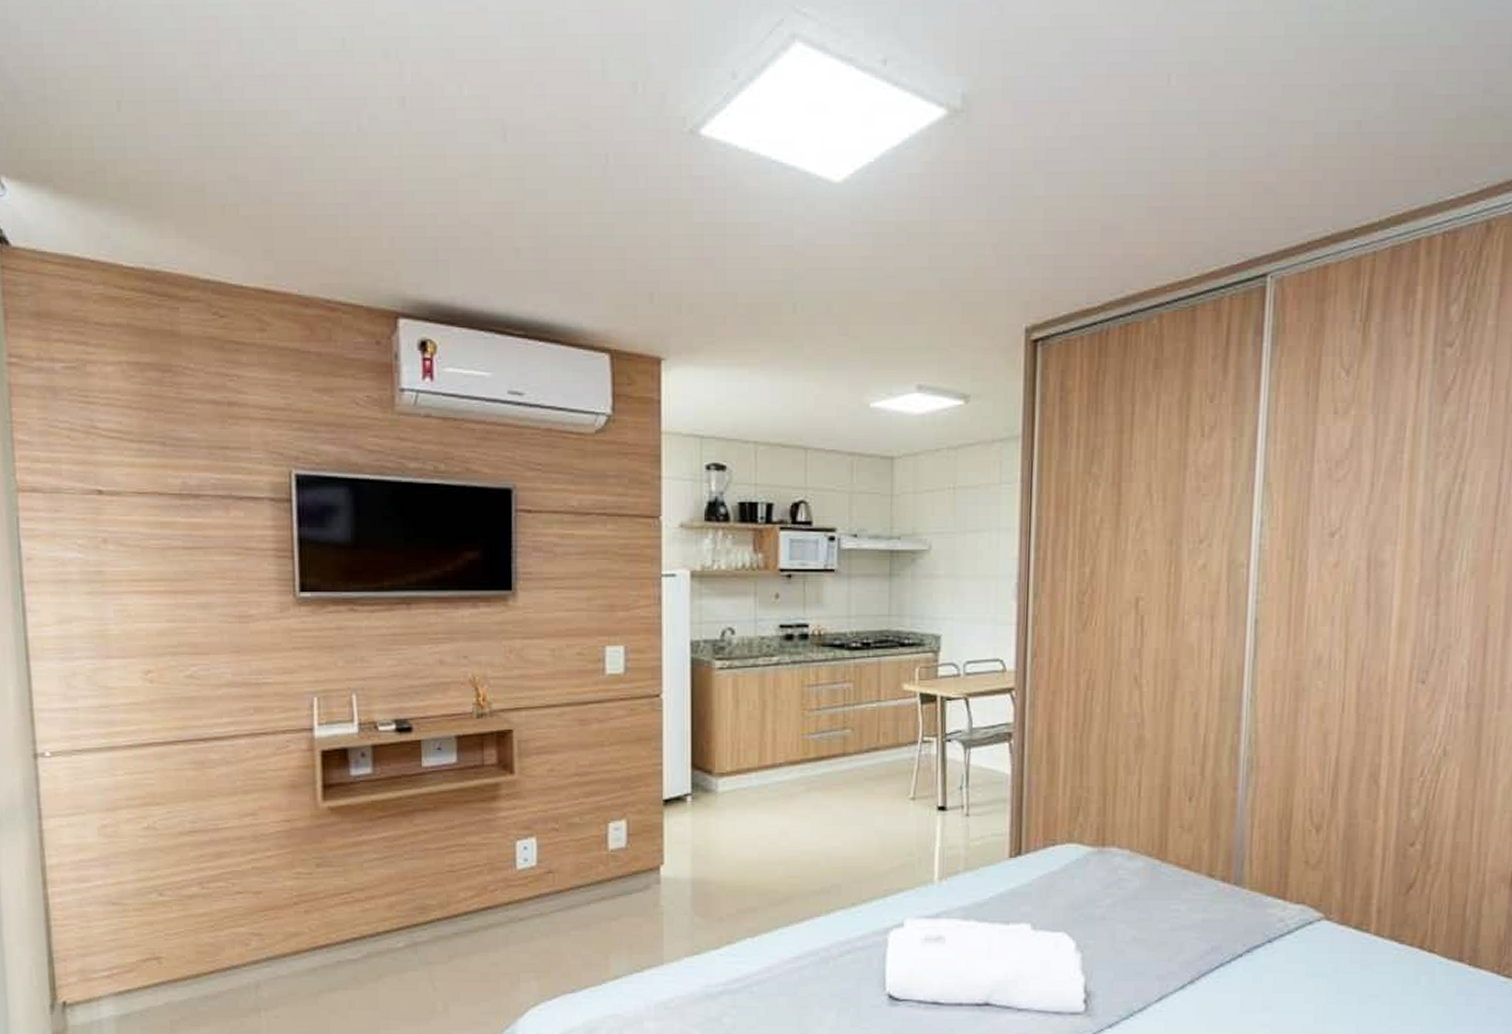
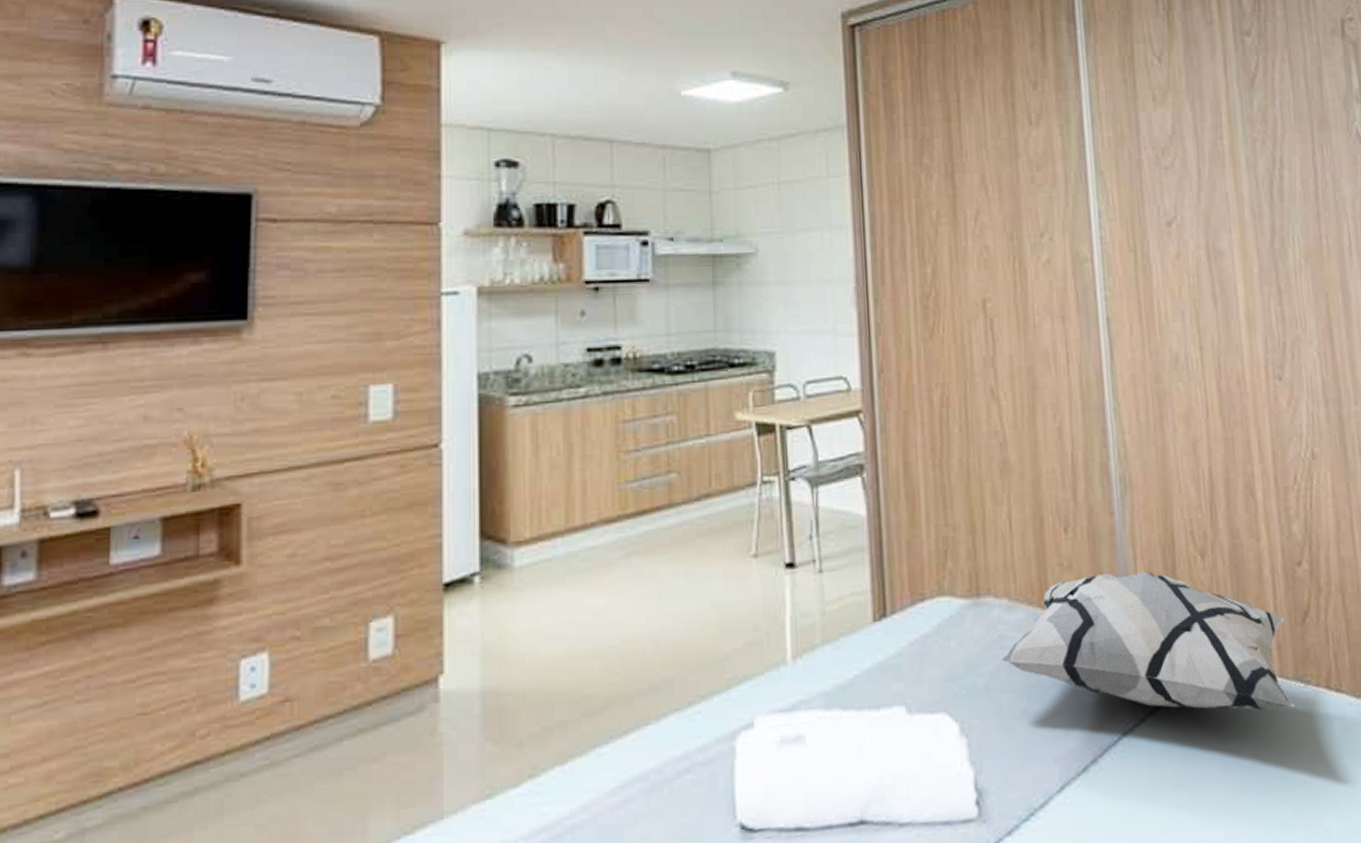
decorative pillow: none [1118,837,1389,961] -> present [1001,571,1294,711]

